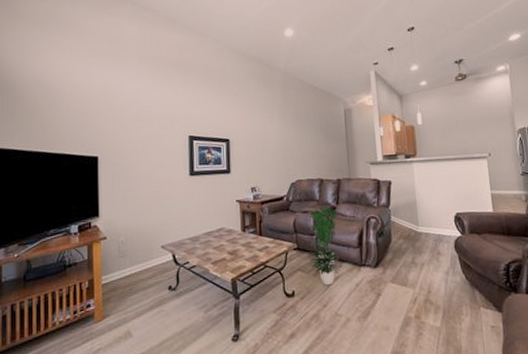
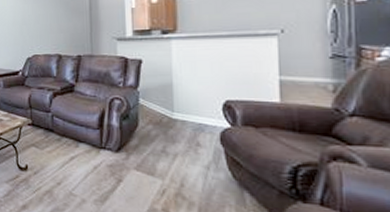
potted plant: present [309,204,340,286] -> none [44,81,77,165]

